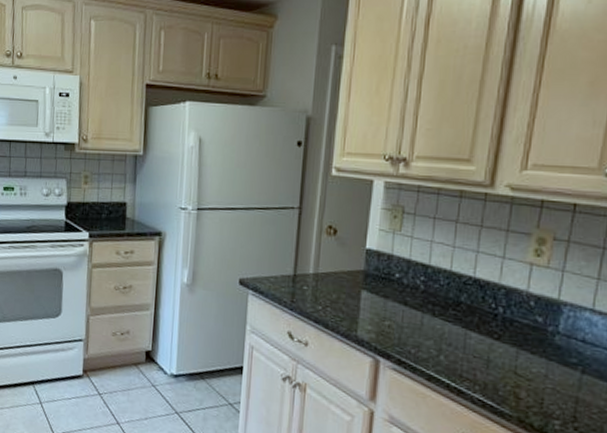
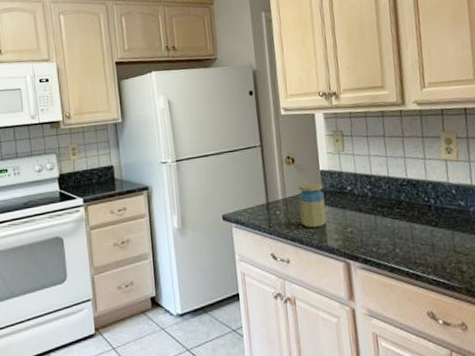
jar: none [330,260,366,314] -> present [298,183,327,228]

